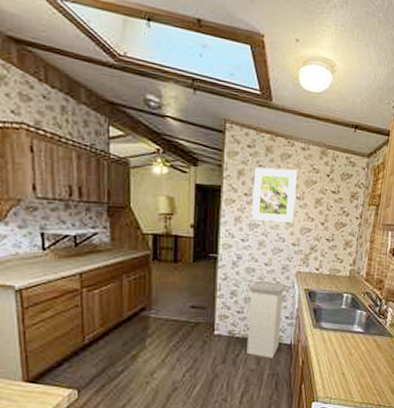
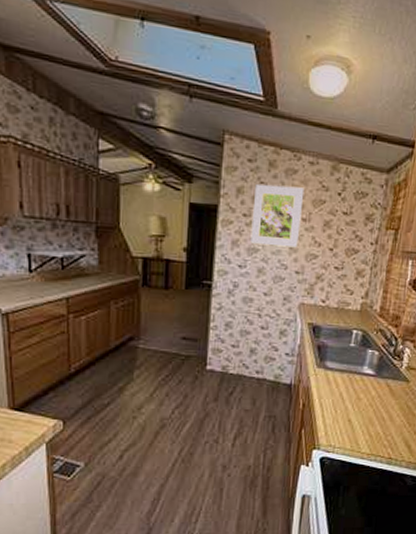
trash can: present [247,280,286,358] -> none [241,311,287,398]

